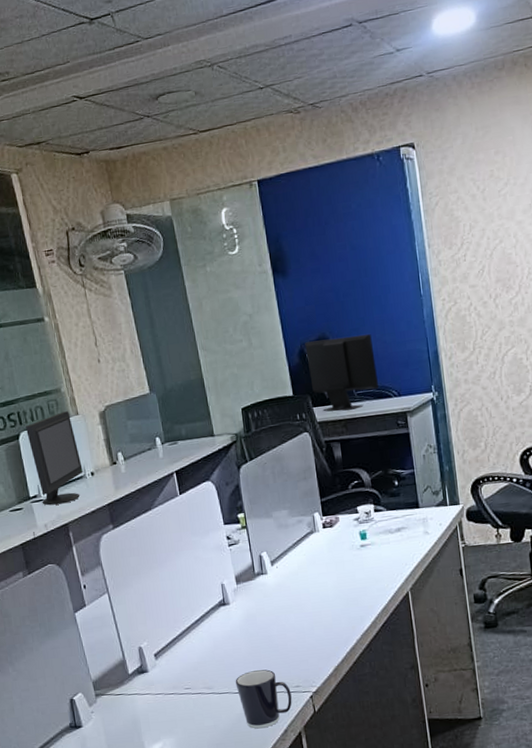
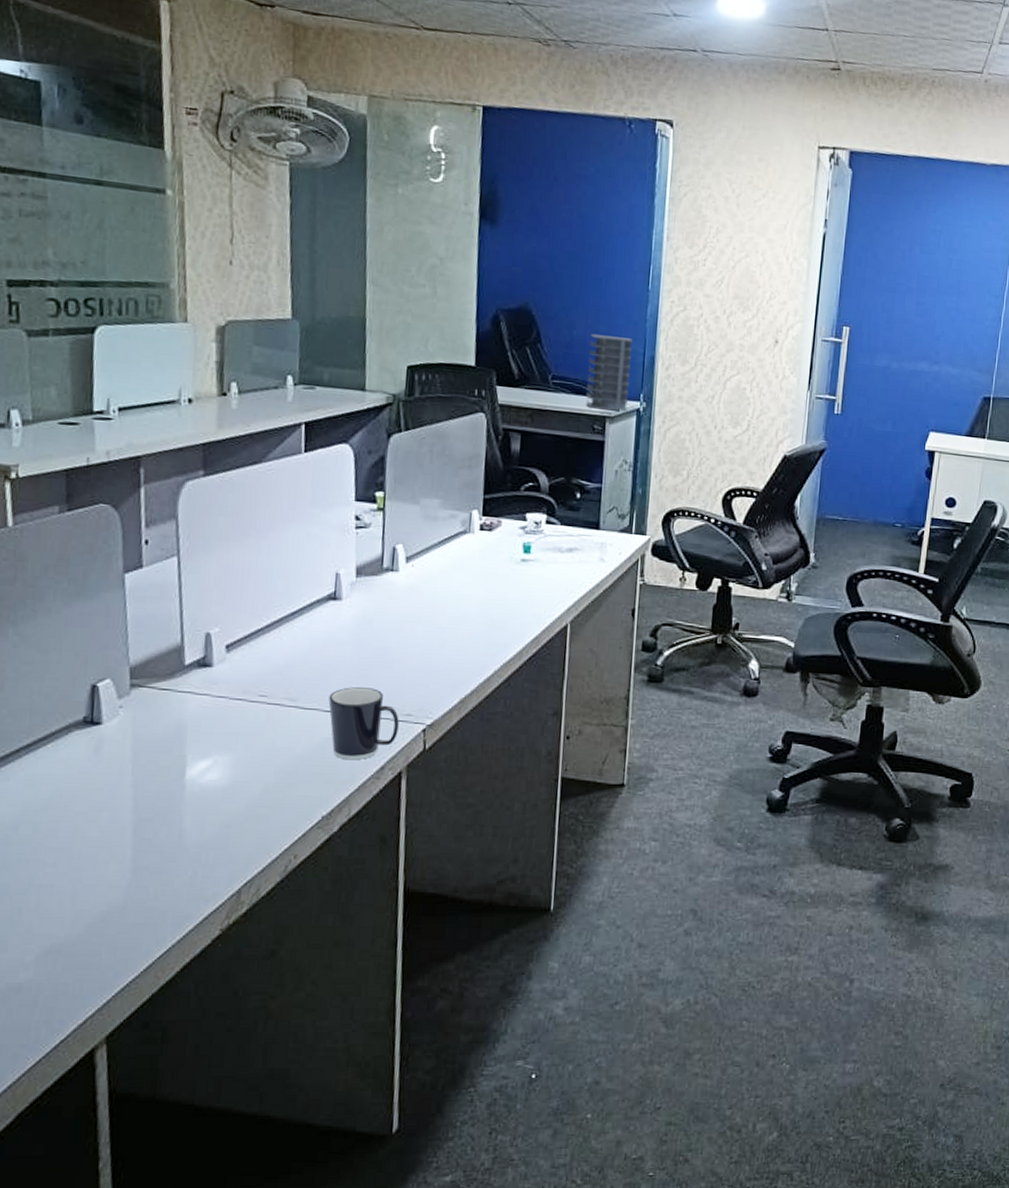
computer monitor: present [26,411,83,506] -> none [107,313,178,431]
computer monitor: present [305,334,380,412] -> none [500,308,583,400]
file organizer: none [380,340,423,408] -> present [586,334,632,412]

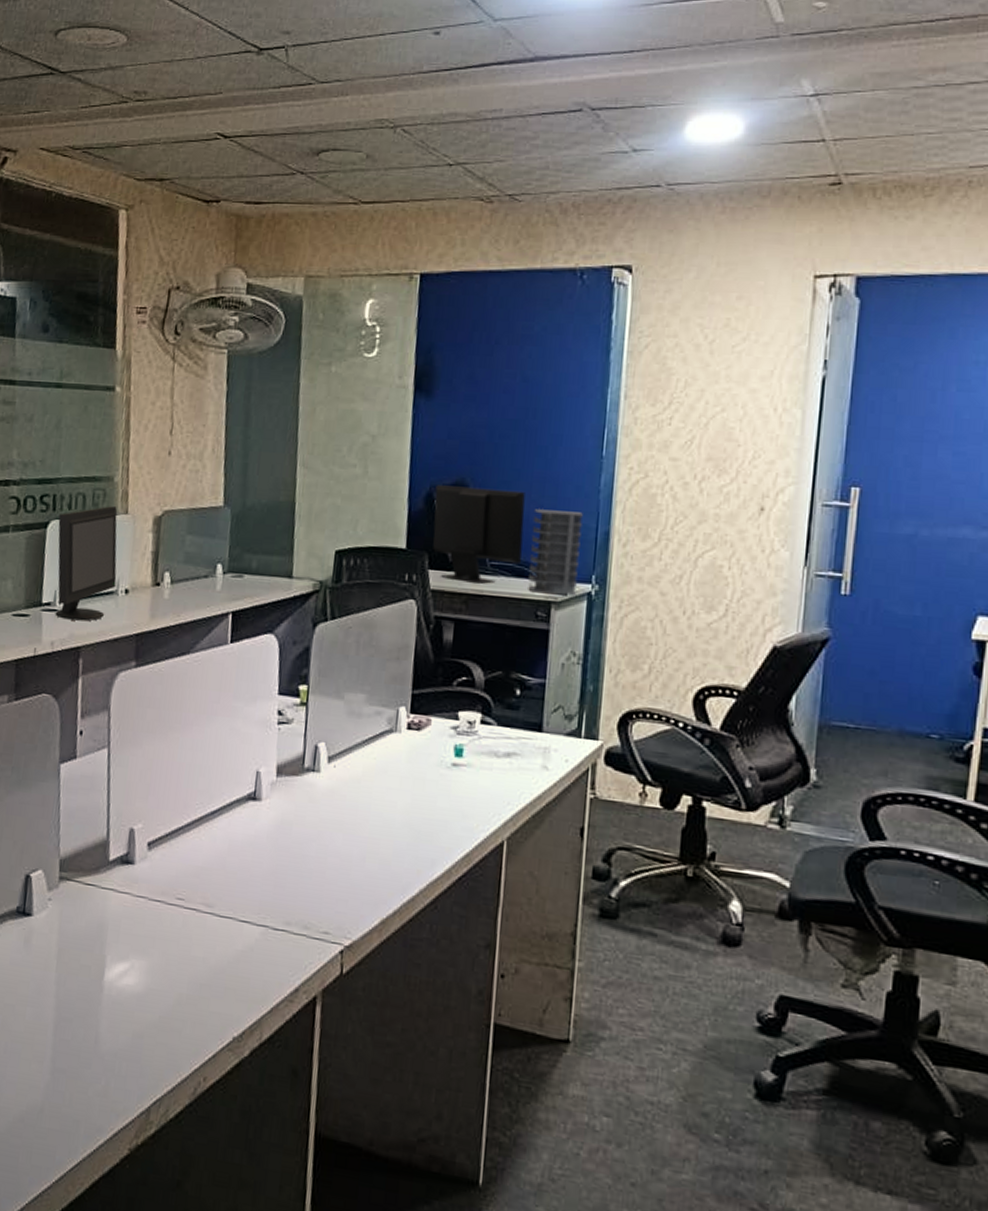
computer monitor: none [107,313,178,431] -> present [55,506,118,622]
mug: present [328,687,399,761] -> none [244,896,316,979]
computer monitor: none [500,308,583,400] -> present [433,485,525,584]

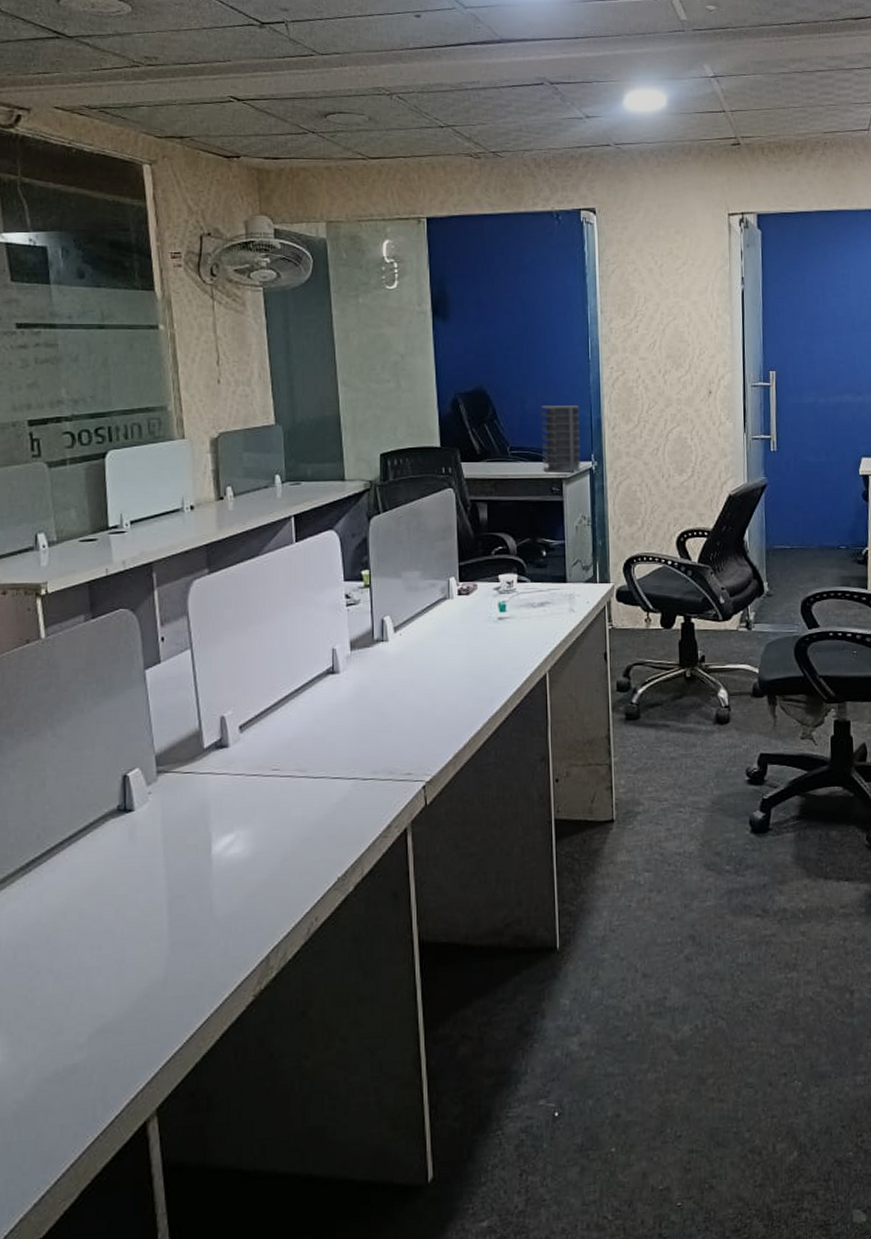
computer monitor: present [55,506,118,622] -> none [116,433,181,539]
computer monitor: present [433,485,525,584] -> none [459,392,536,470]

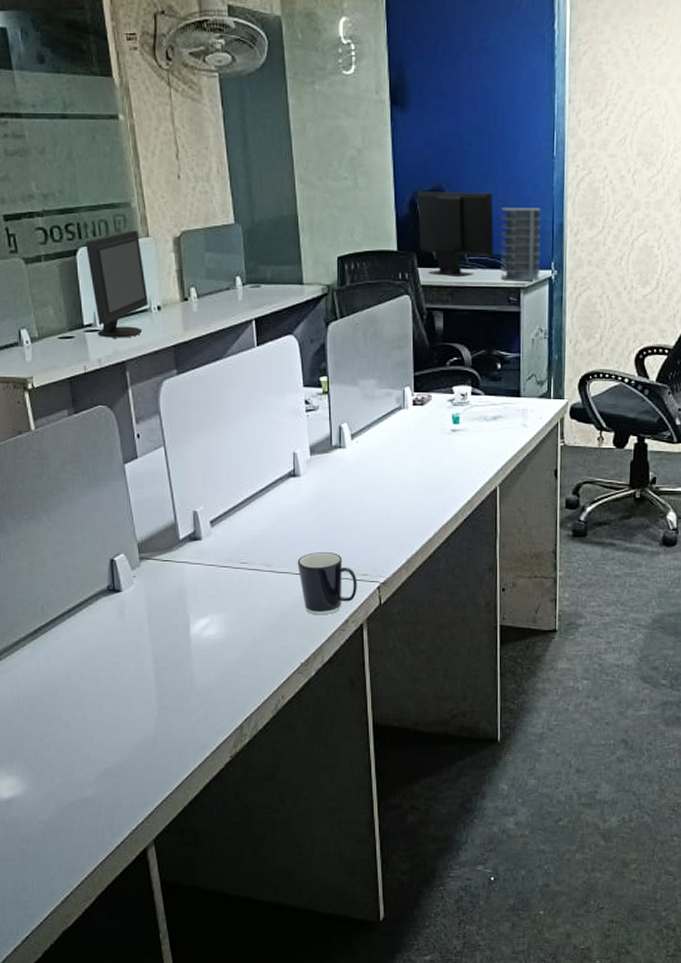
computer monitor: none [116,433,181,539] -> present [86,231,148,338]
mug: none [335,752,400,822] -> present [297,552,357,615]
computer monitor: none [459,392,536,470] -> present [417,191,494,277]

